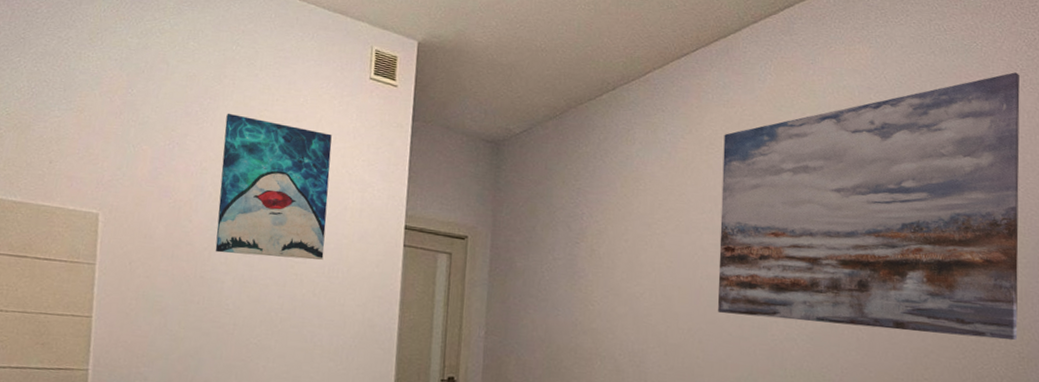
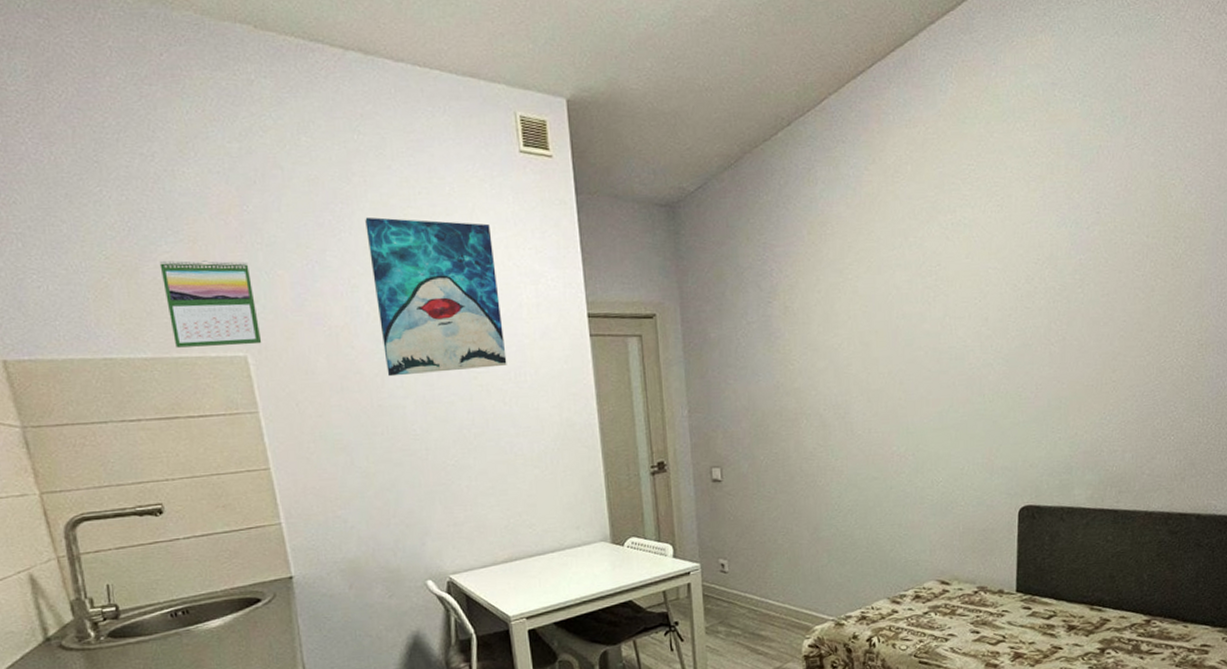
calendar: none [42,123,121,205] -> present [159,260,262,348]
wall art: present [717,72,1020,341] -> none [908,44,1202,350]

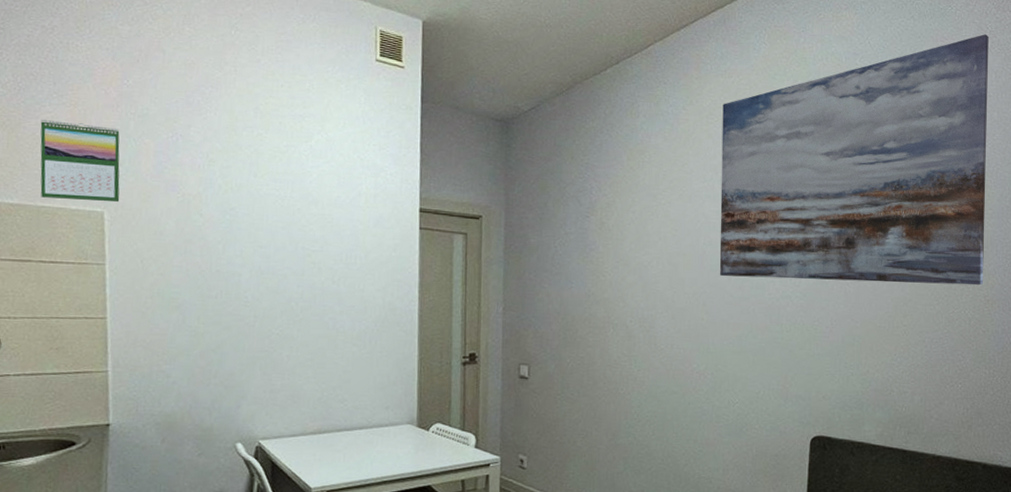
wall art: present [365,217,507,377] -> none [229,101,342,248]
wall art: none [908,44,1202,350] -> present [719,34,989,286]

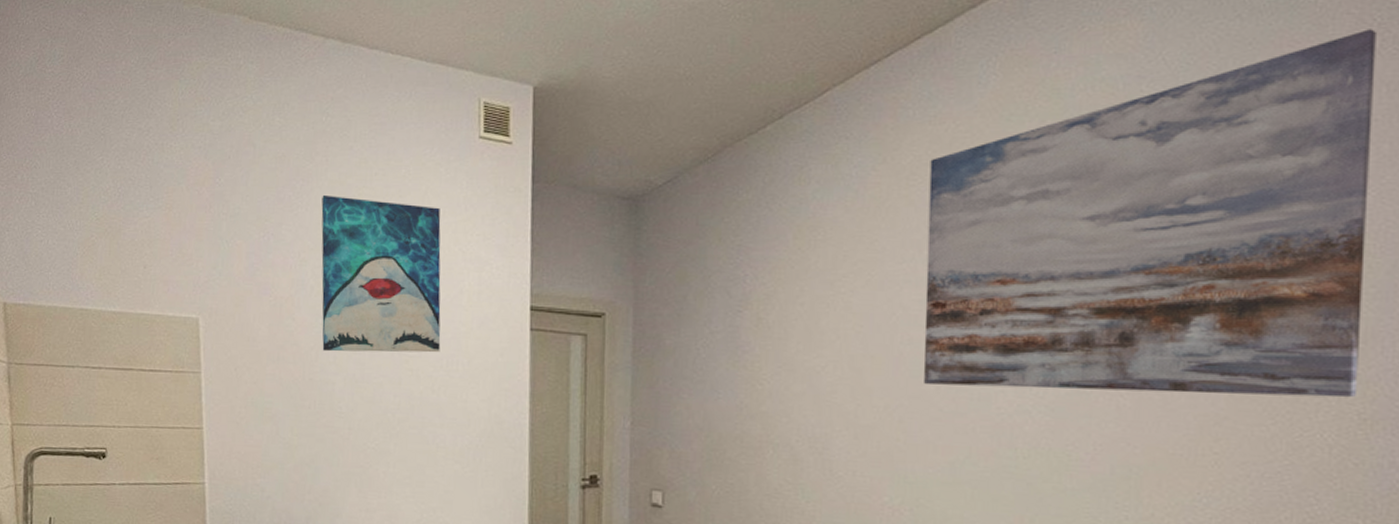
calendar: present [40,120,120,203] -> none [138,225,214,308]
wall art: none [229,101,342,248] -> present [321,194,441,353]

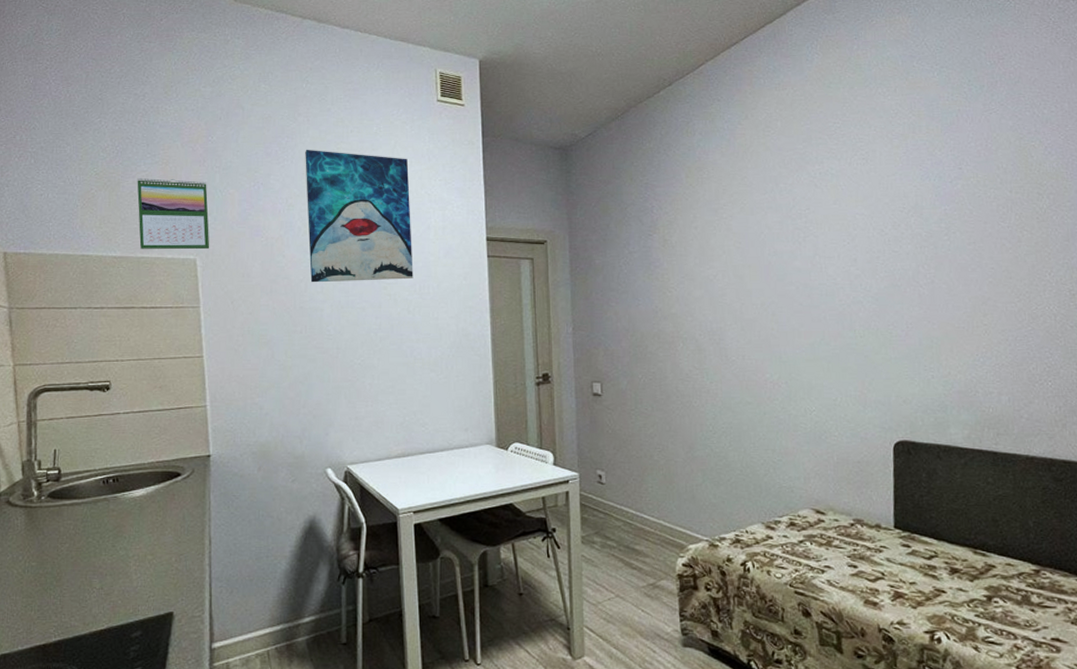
calendar: none [138,225,214,308] -> present [137,178,210,250]
wall art: present [923,29,1376,398] -> none [778,25,1067,285]

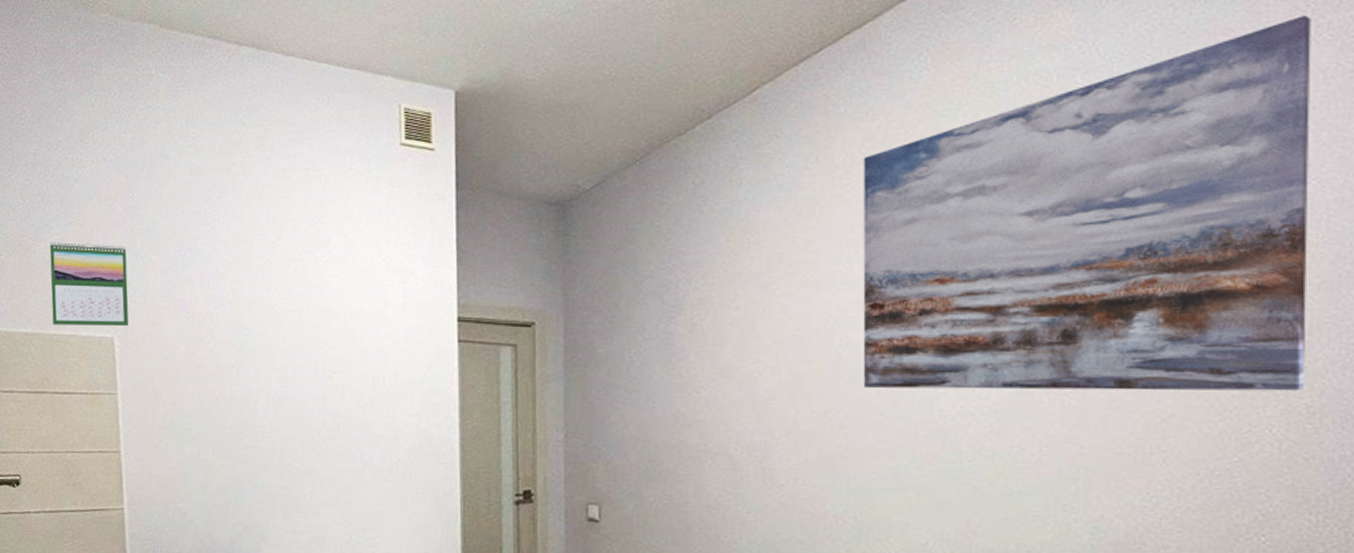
wall art: present [305,149,413,283] -> none [239,206,366,369]
wall art: none [778,25,1067,285] -> present [863,15,1311,392]

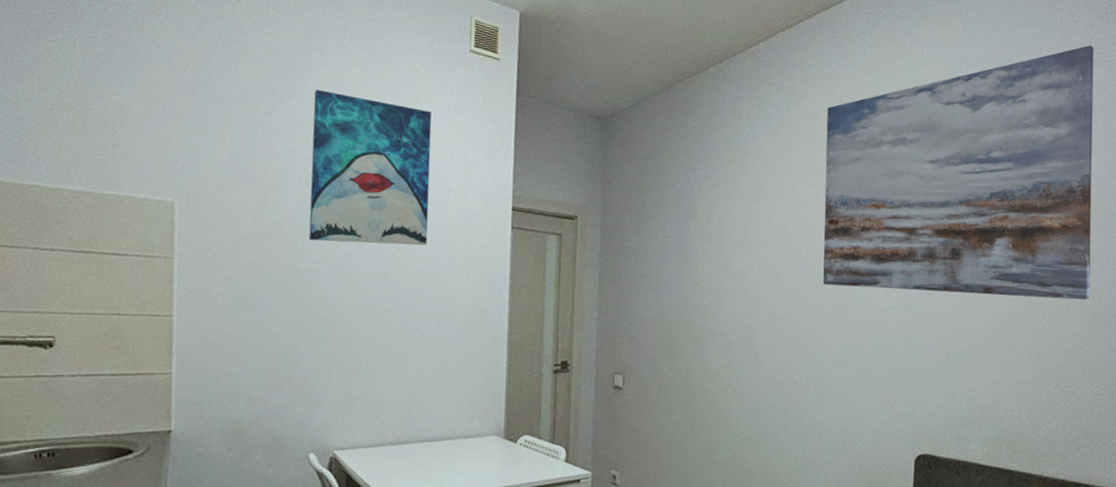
calendar: present [49,242,129,327] -> none [106,102,195,192]
wall art: none [239,206,366,369] -> present [308,89,432,246]

